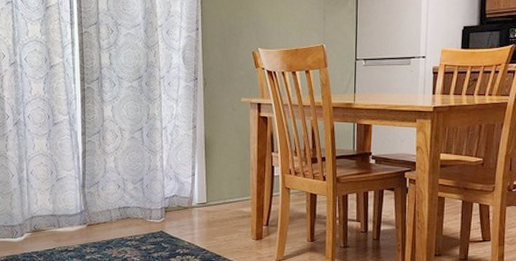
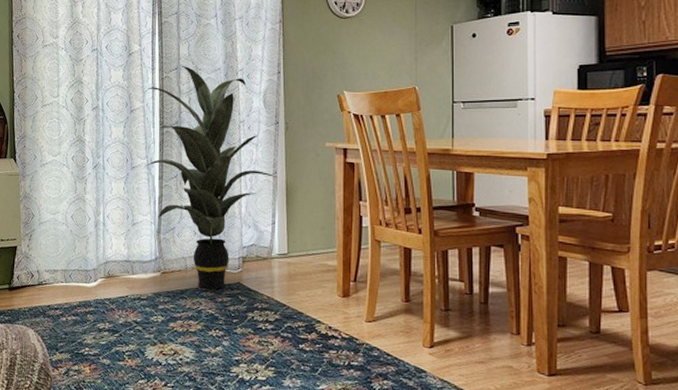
indoor plant: none [66,20,197,238] -> present [144,65,278,289]

